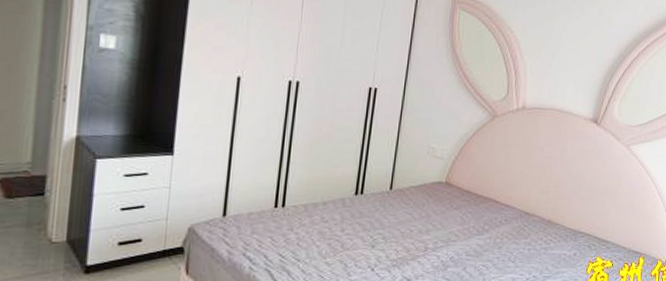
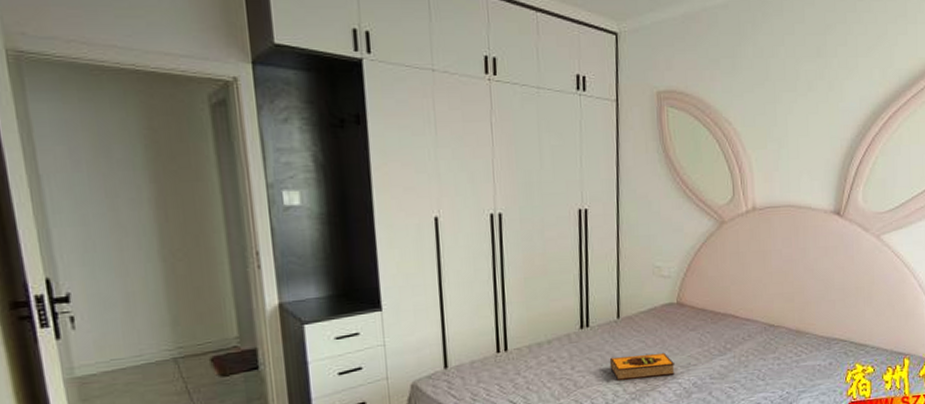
hardback book: none [376,224,436,248] -> present [609,352,675,380]

